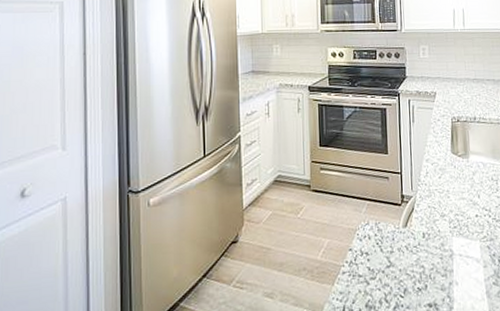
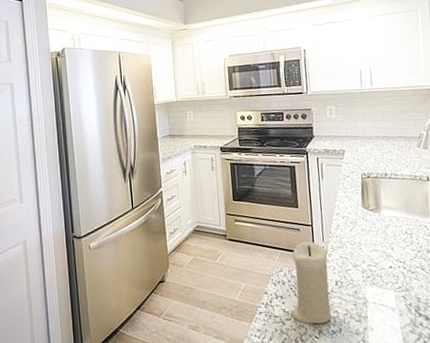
candle: none [376,191,418,282] -> present [291,241,332,324]

